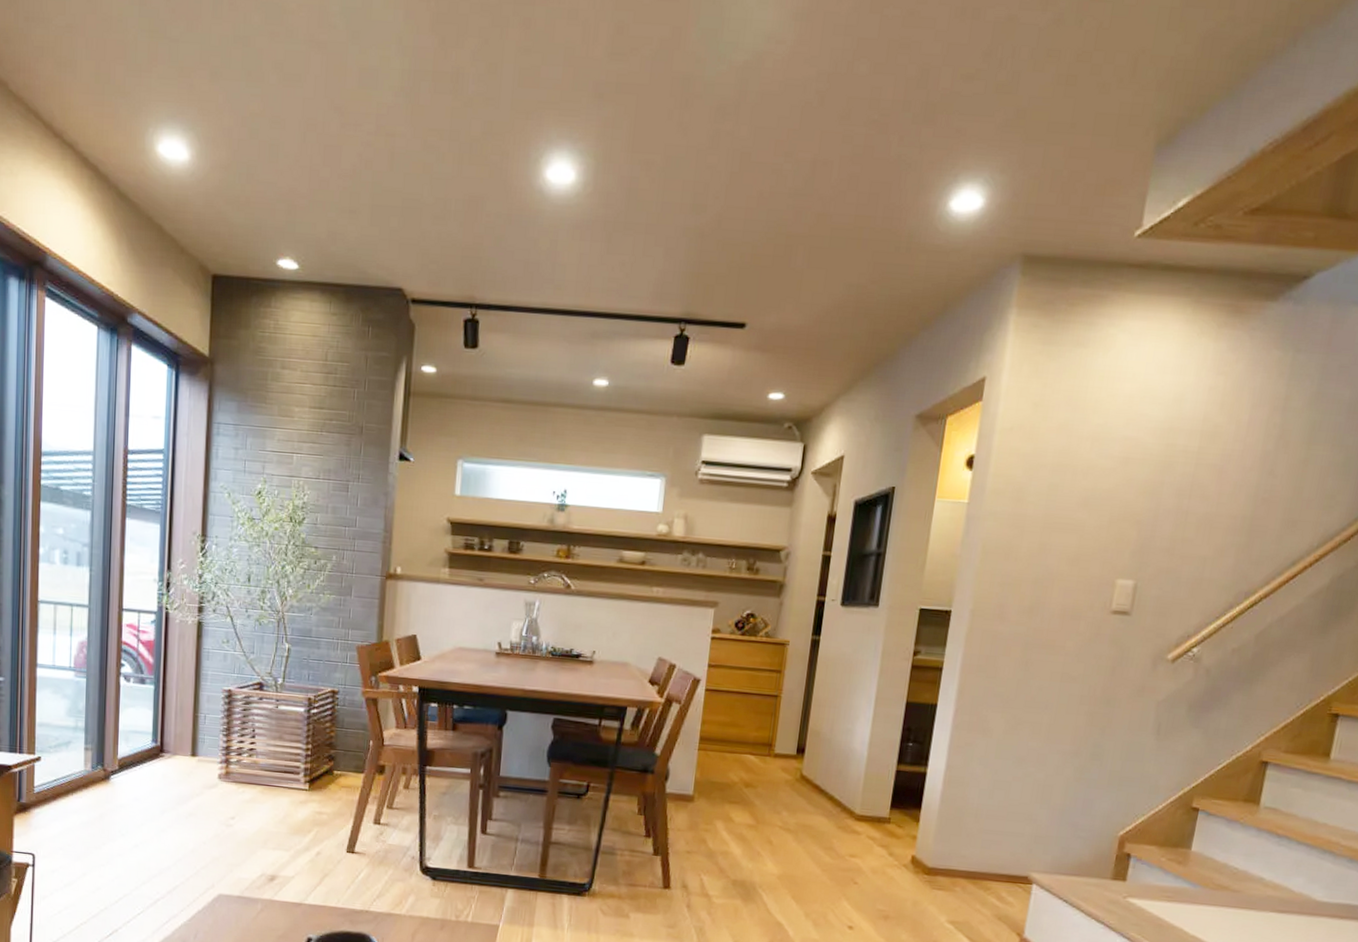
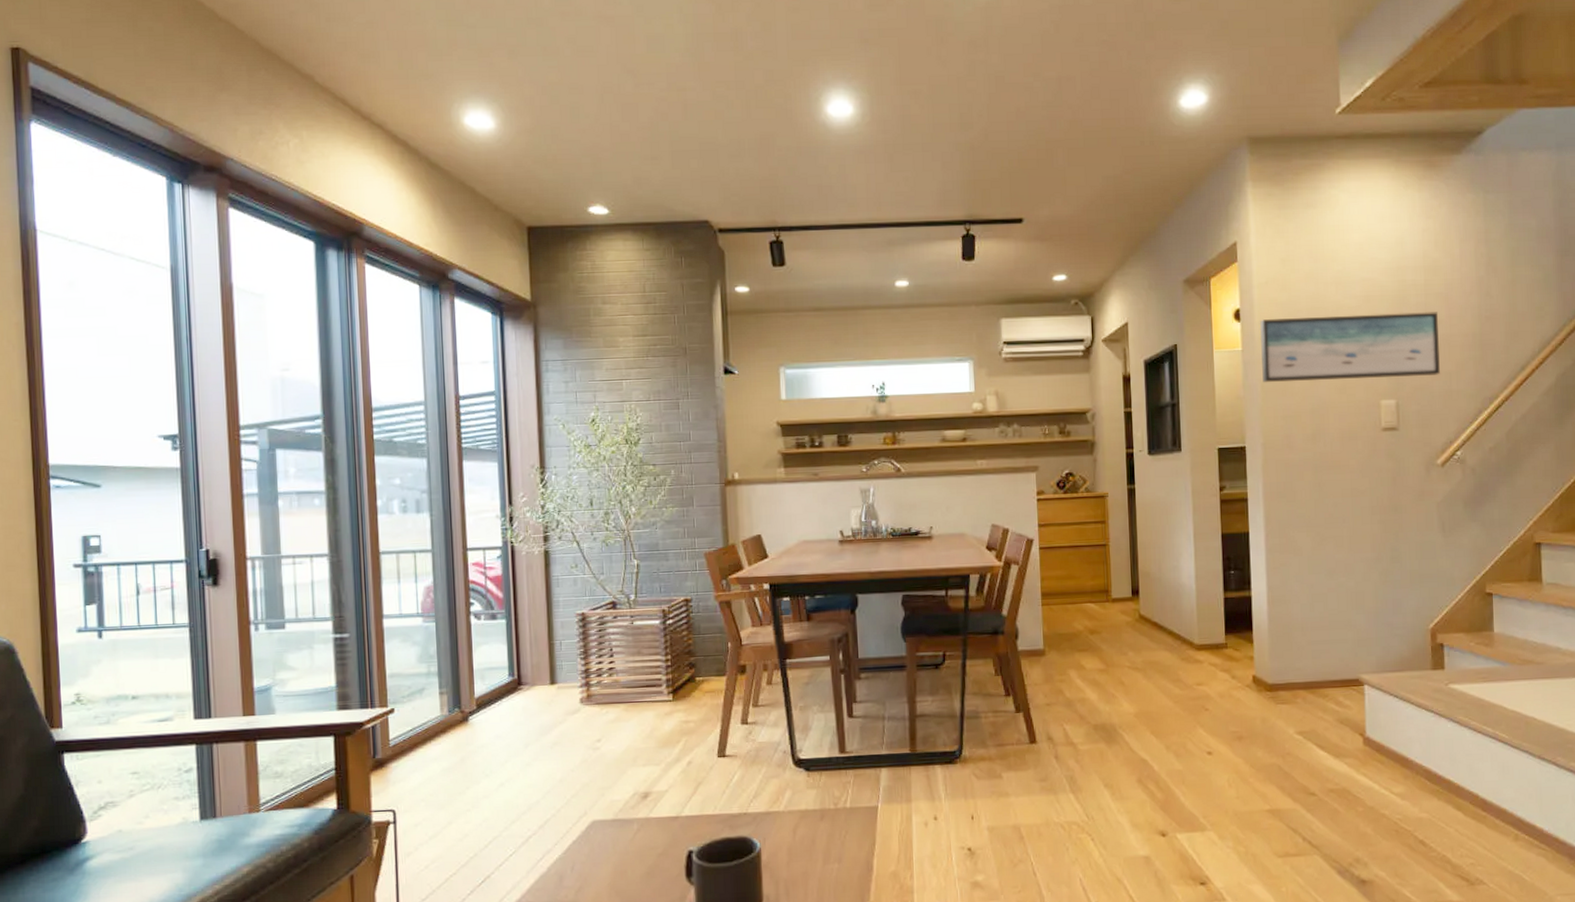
wall art: none [985,470,1206,559] -> present [1259,312,1440,383]

